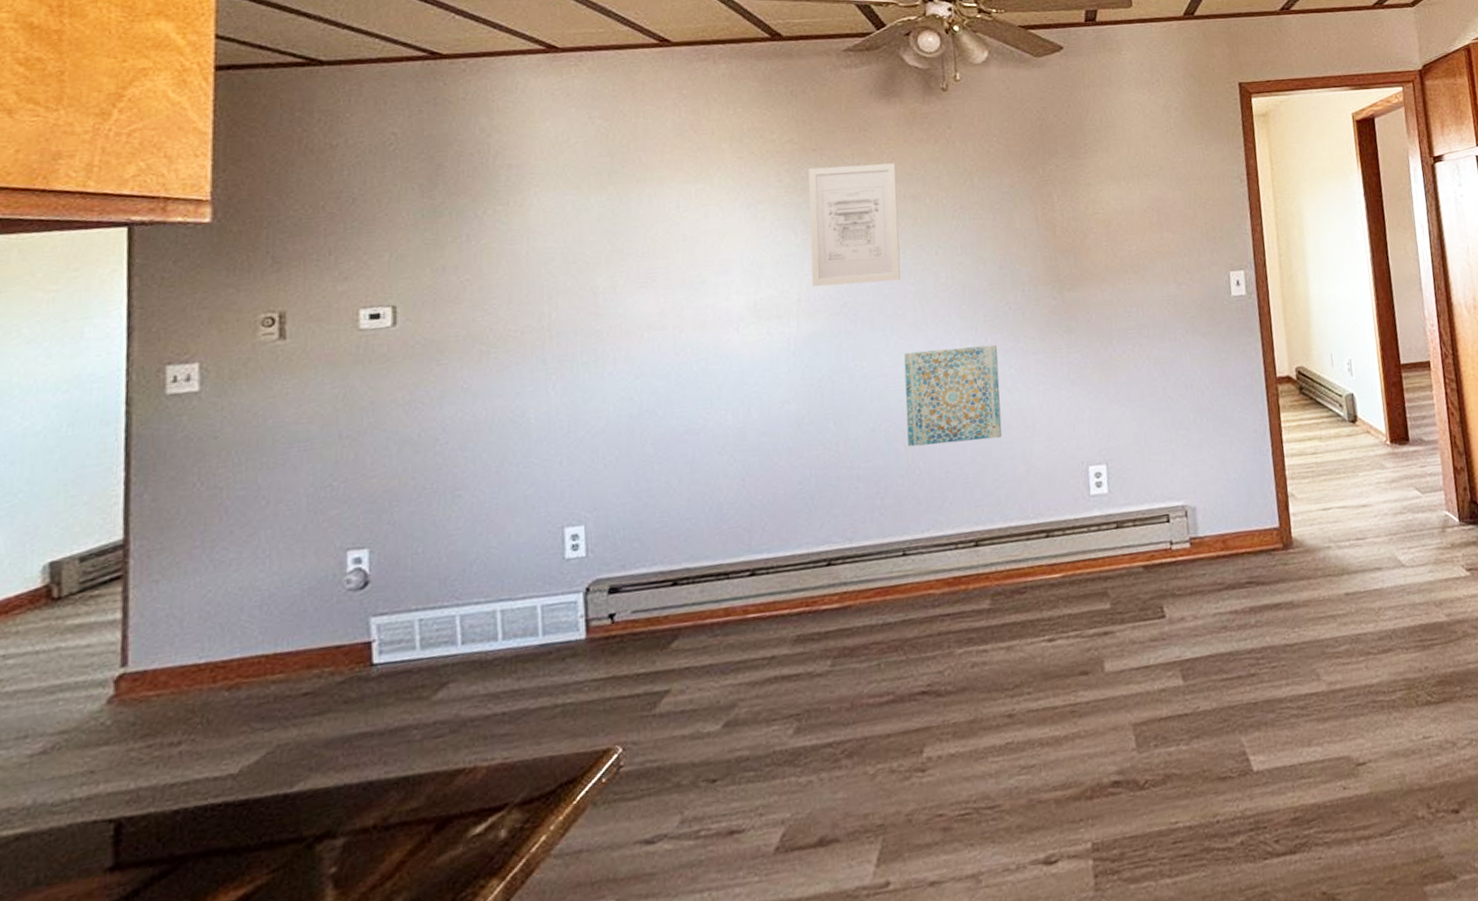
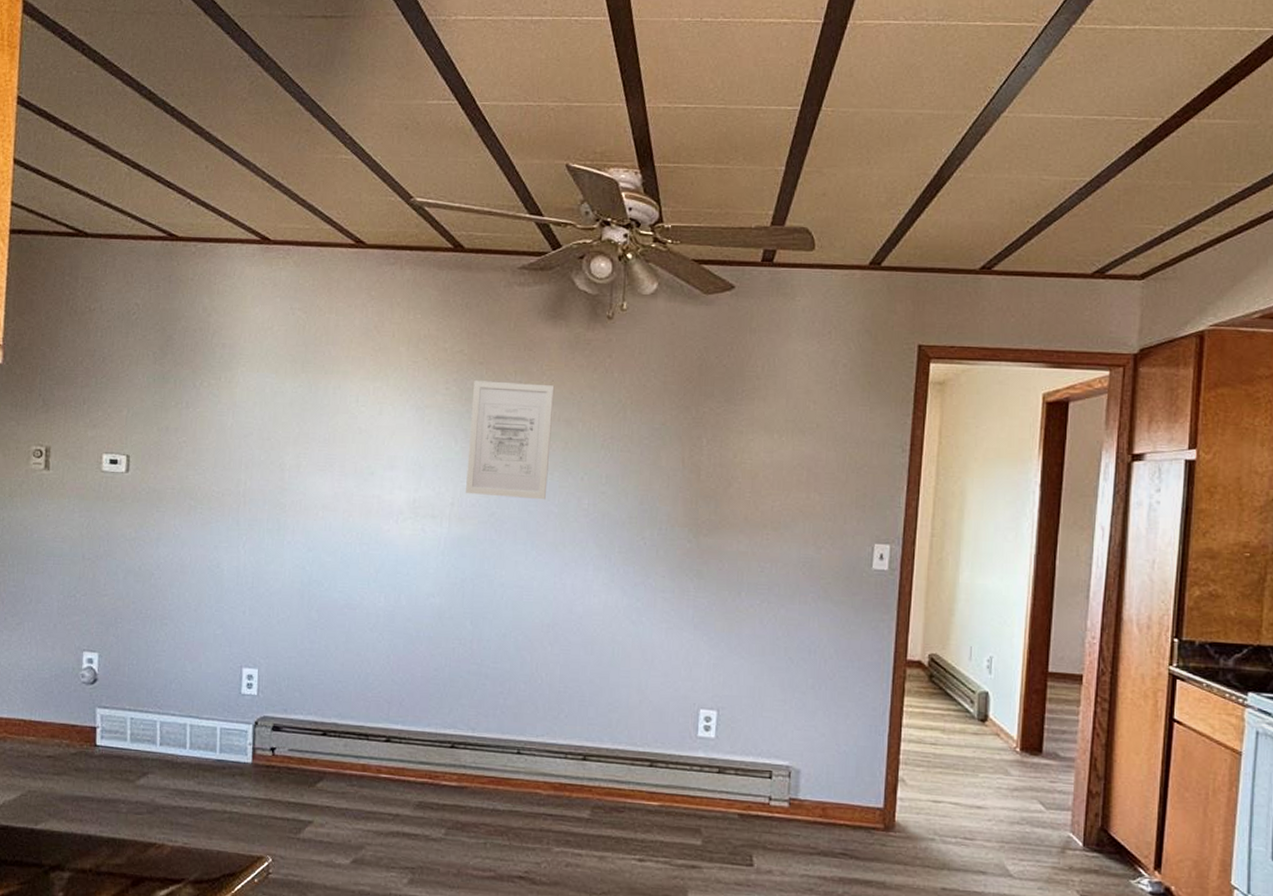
wall art: present [903,344,1002,447] -> none [534,569,628,665]

